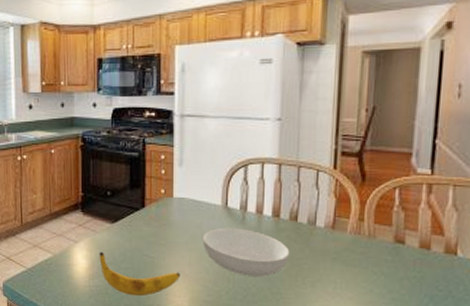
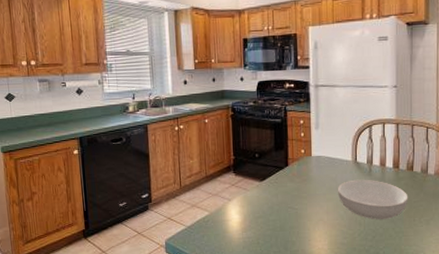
banana: present [99,251,181,297] -> none [250,206,321,244]

